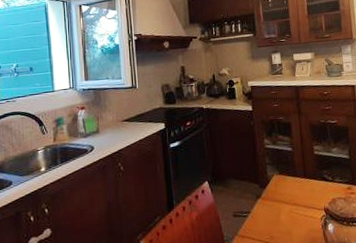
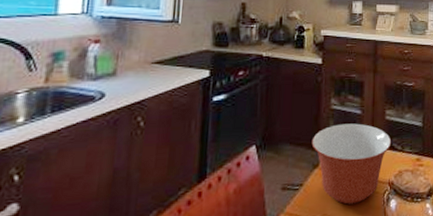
mixing bowl: none [252,159,323,228] -> present [311,123,392,205]

